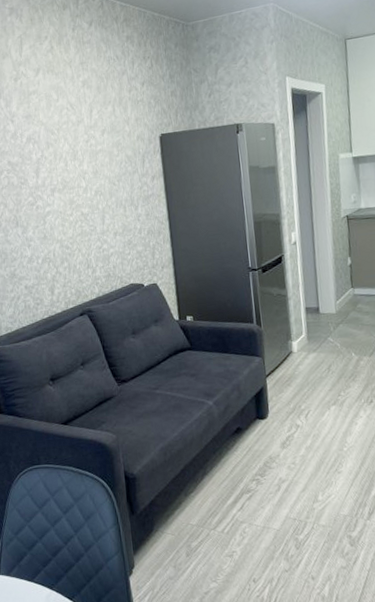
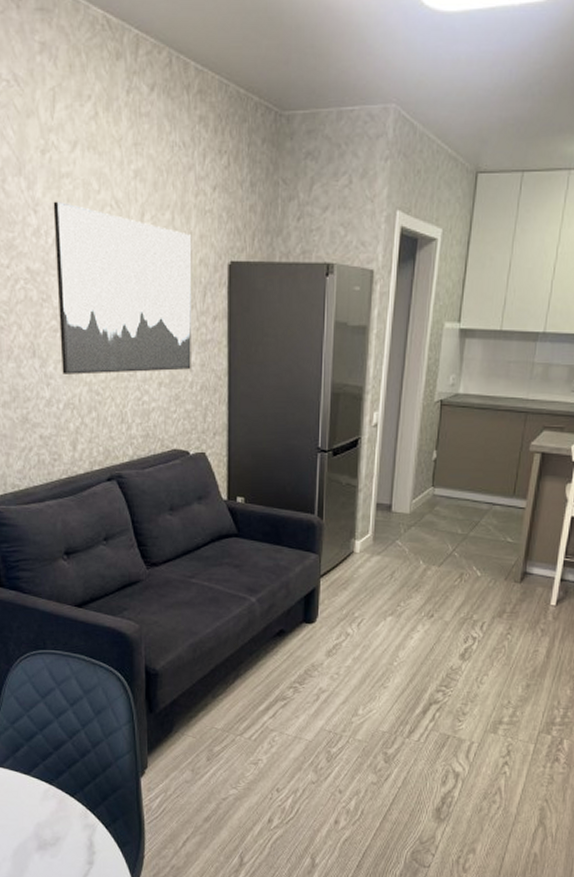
wall art: none [25,111,139,237] -> present [53,201,192,375]

